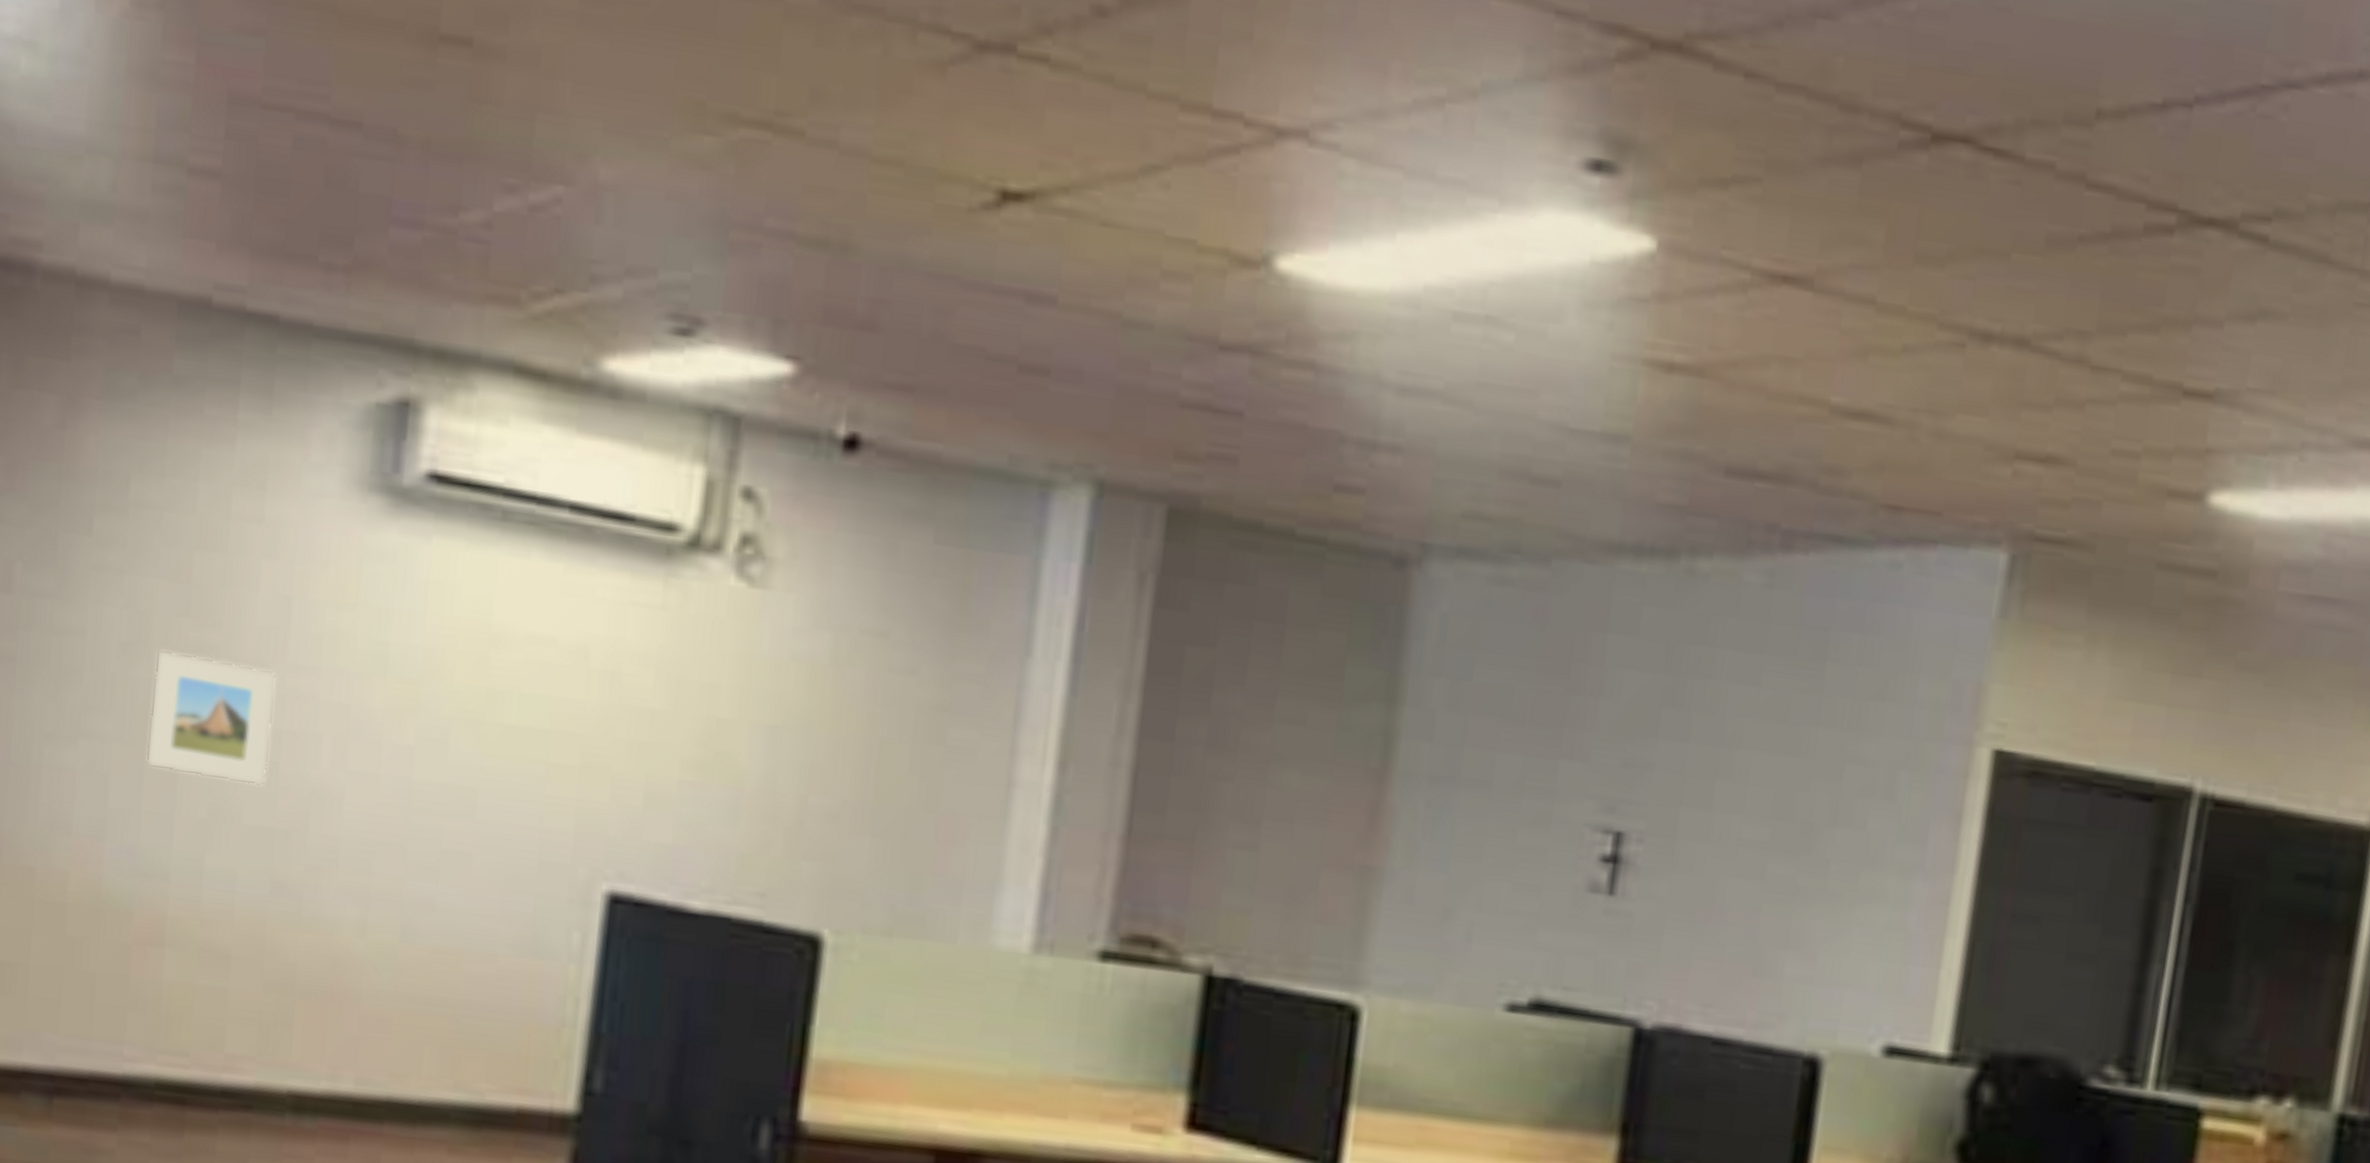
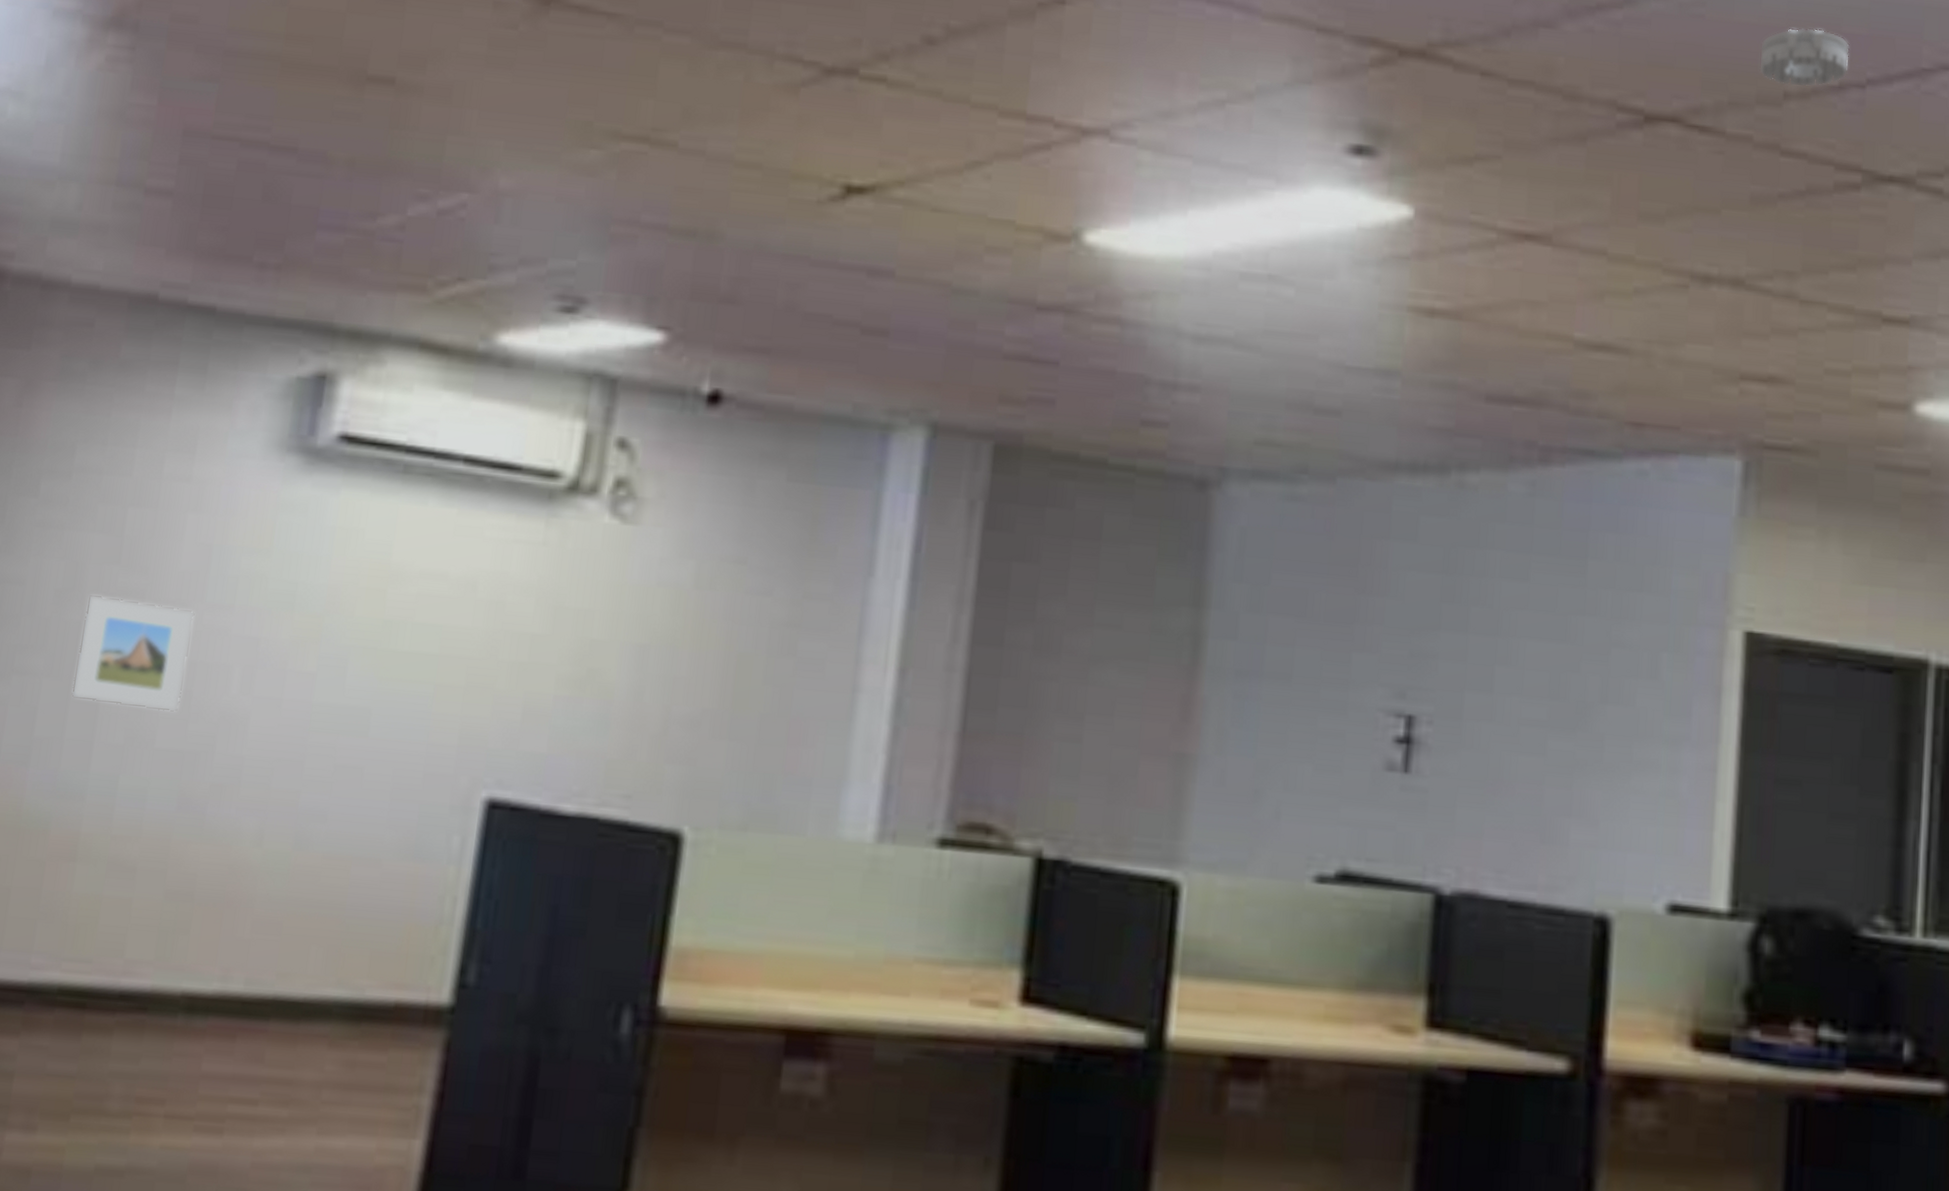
smoke detector: none [2071,28,2179,105] -> present [1759,27,1850,88]

